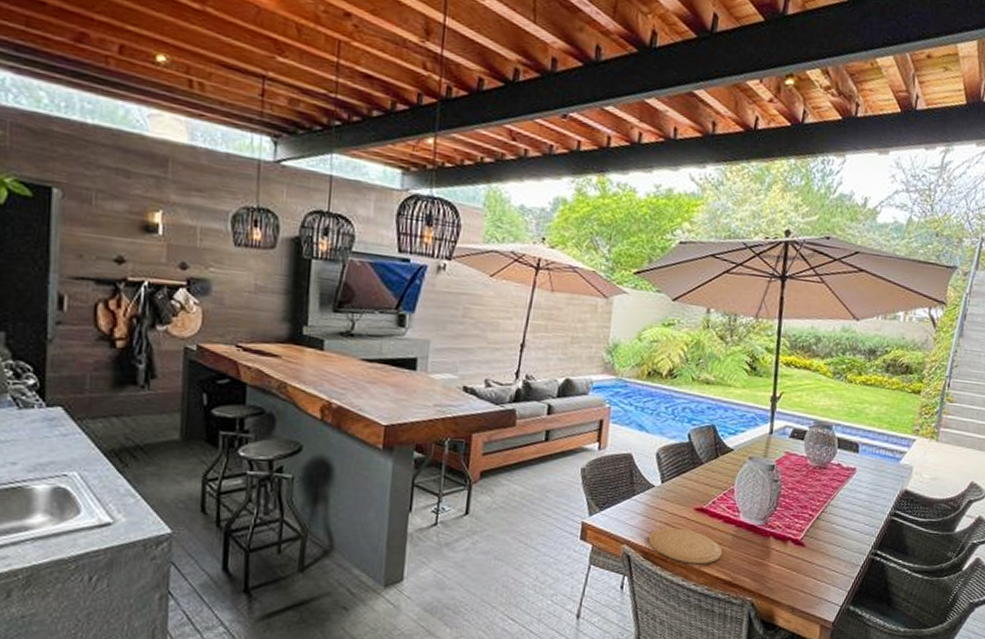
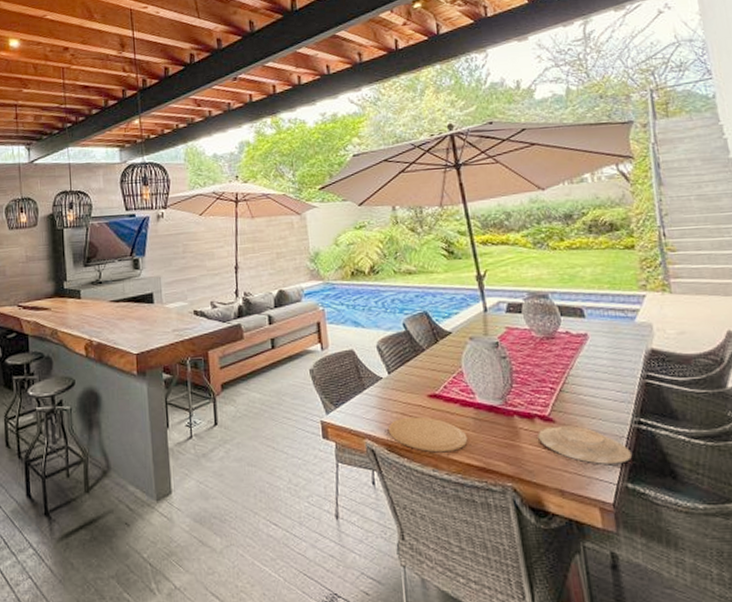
plate: none [786,550,861,589] -> present [538,426,632,464]

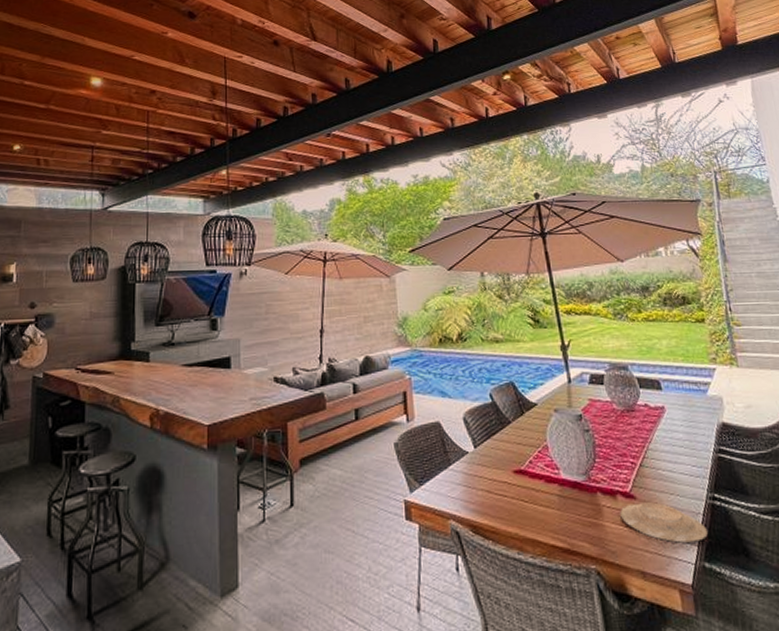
plate: present [388,416,468,453] -> none [474,494,553,534]

